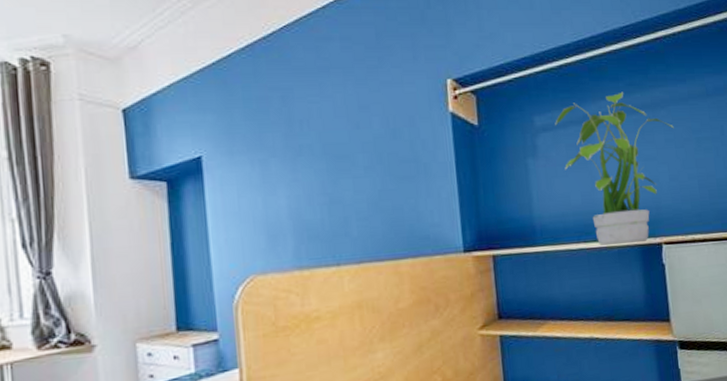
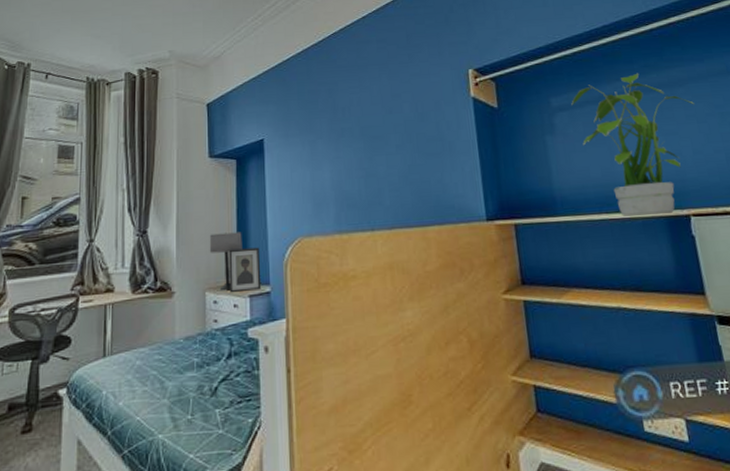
table lamp: none [136,270,181,342] -> present [209,232,242,291]
picture frame: none [163,288,208,344] -> present [228,247,262,293]

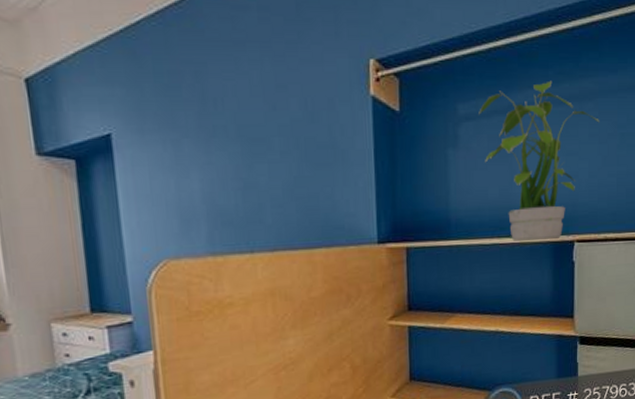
table lamp: present [209,232,242,291] -> none [48,252,94,322]
picture frame: present [228,247,262,293] -> none [76,271,122,324]

